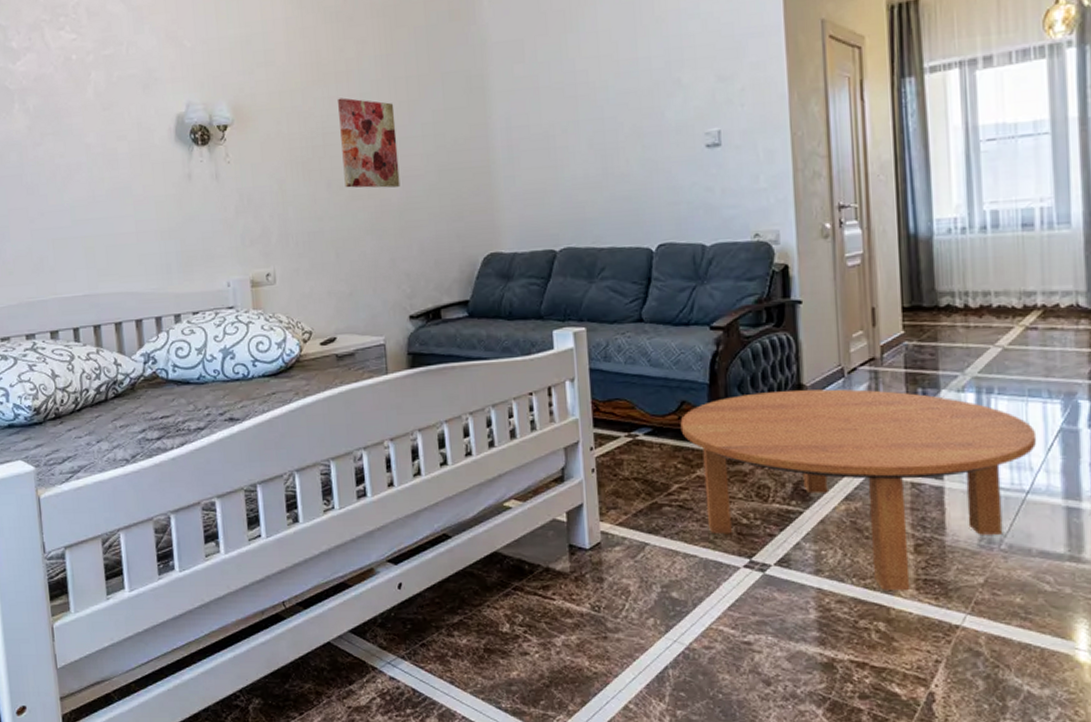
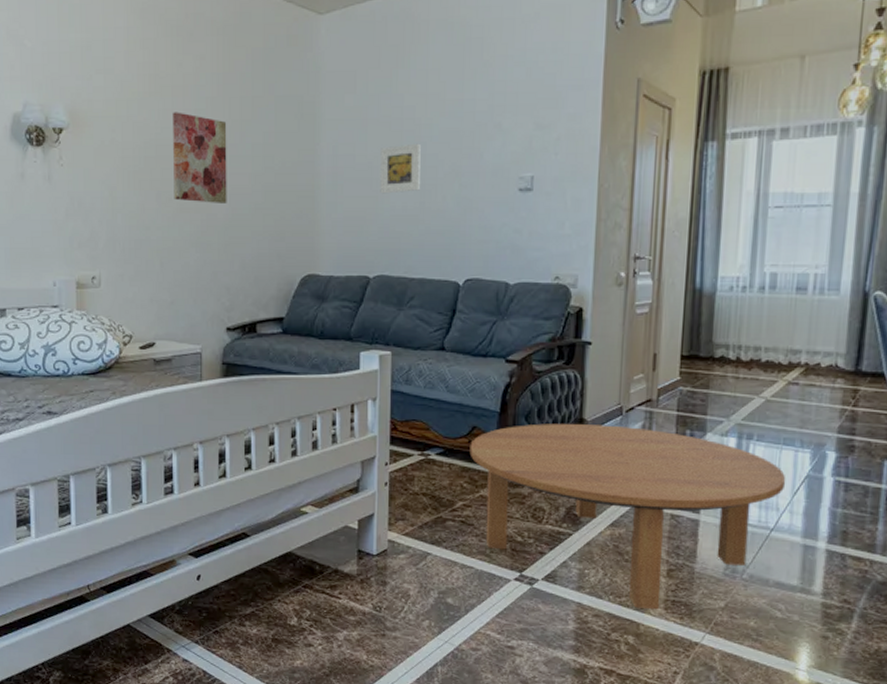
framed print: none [556,107,601,163] -> present [380,143,421,194]

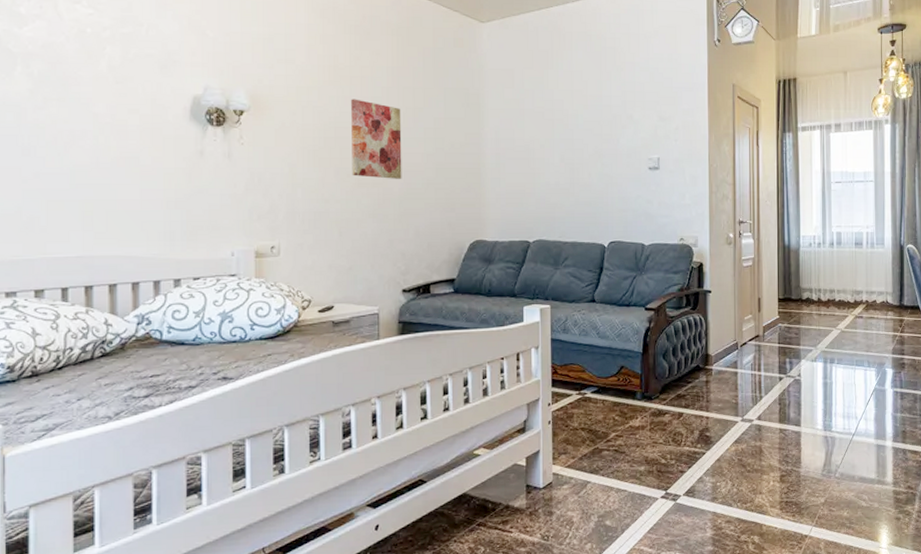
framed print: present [380,143,421,194] -> none [536,130,569,171]
coffee table: present [469,423,786,610] -> none [619,358,860,511]

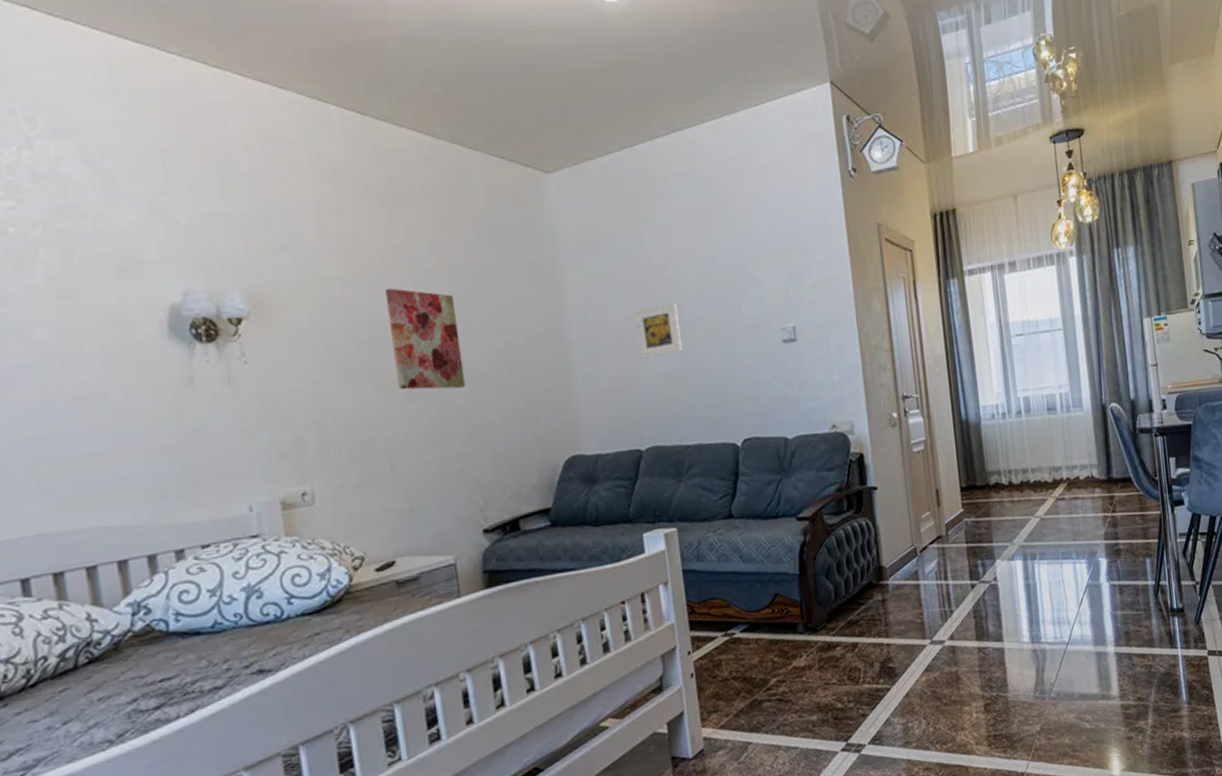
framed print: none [536,130,569,171] -> present [634,302,682,359]

